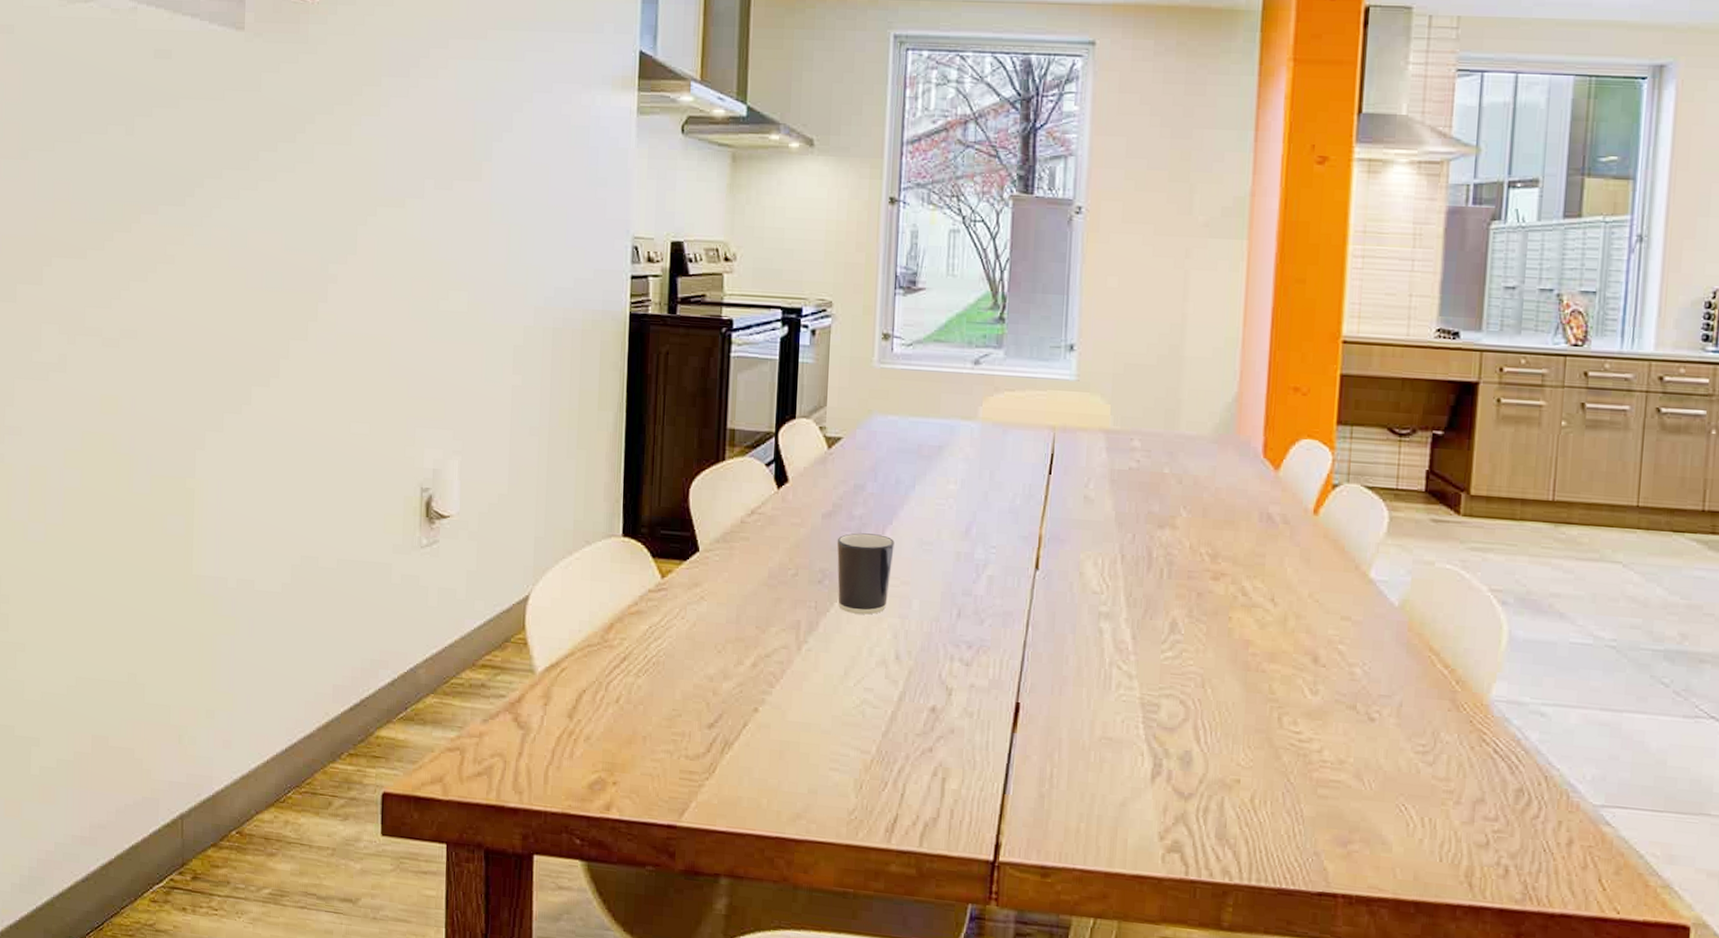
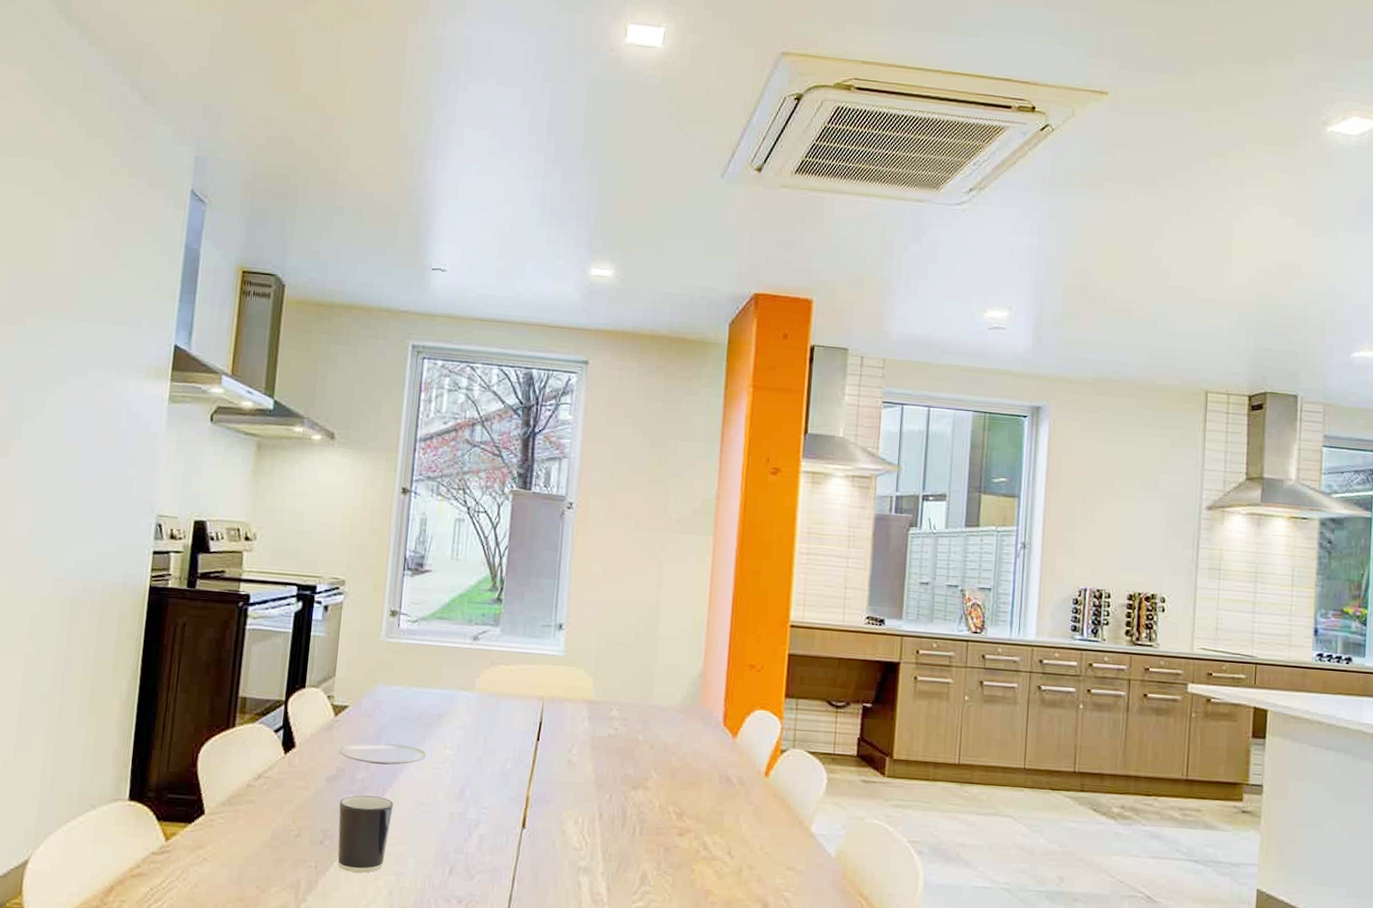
plate: none [836,476,928,501] -> present [340,742,427,765]

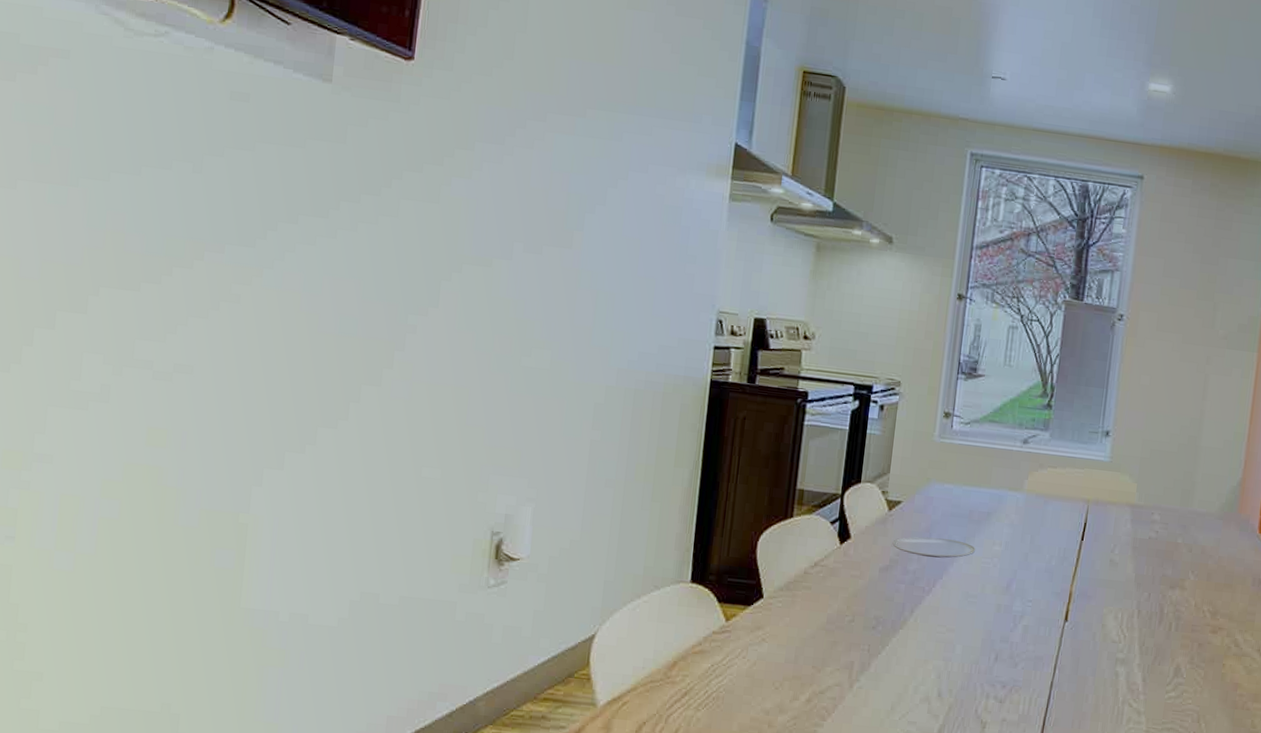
mug: present [337,795,393,873] -> none [889,585,943,657]

